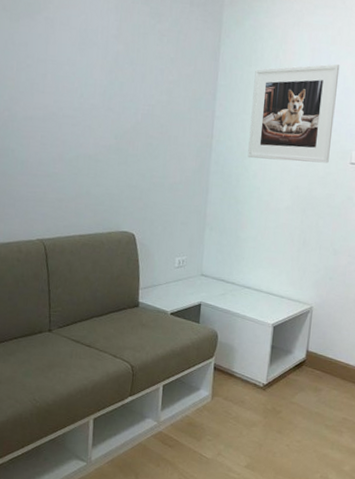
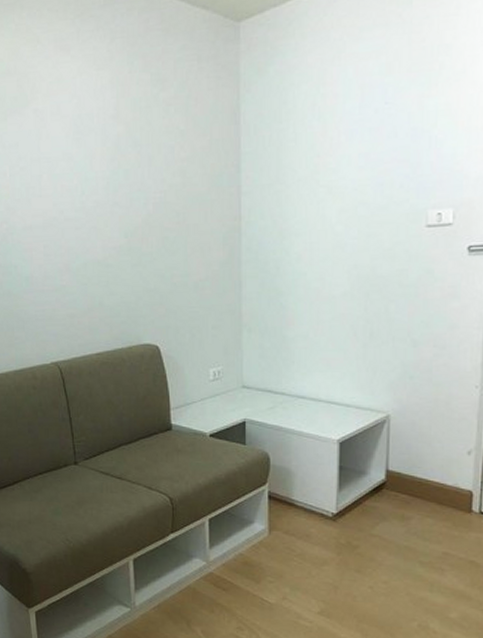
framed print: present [247,63,340,164] -> none [287,98,401,238]

